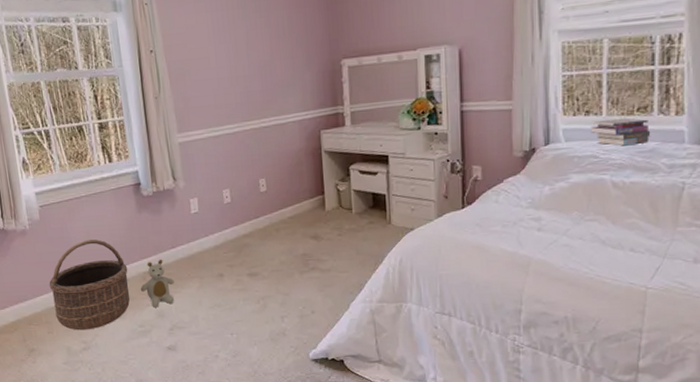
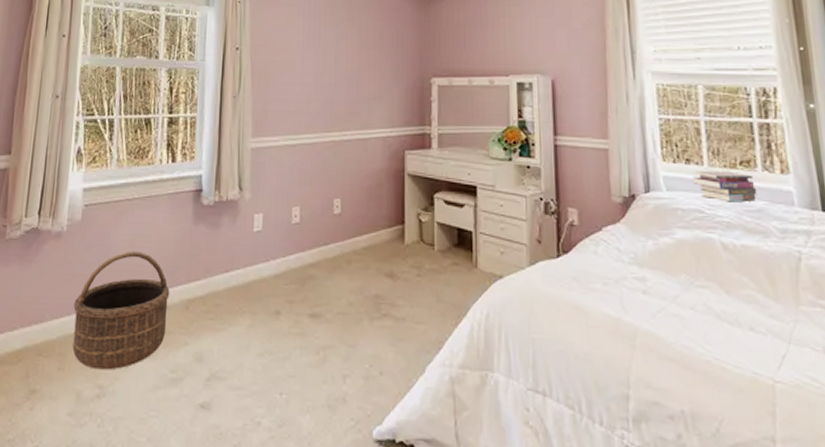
stuffed bear: present [140,259,174,308] -> none [180,284,222,348]

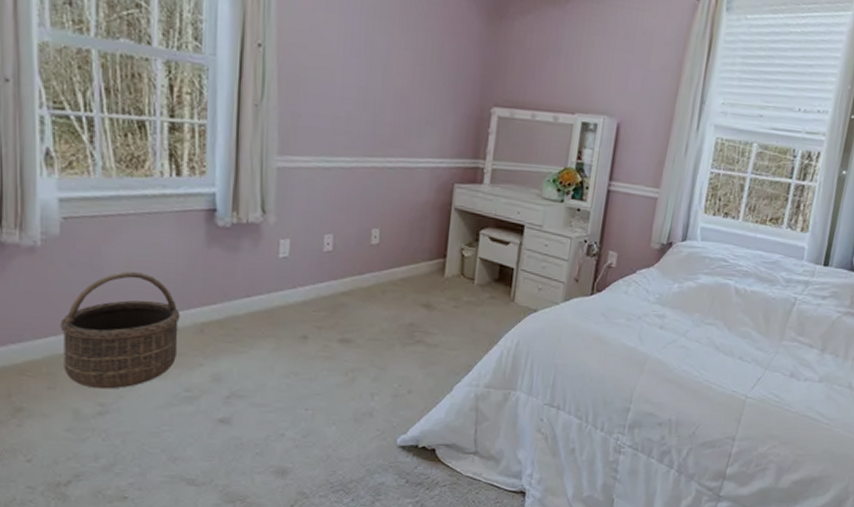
books: present [693,170,757,203] -> none [725,223,778,255]

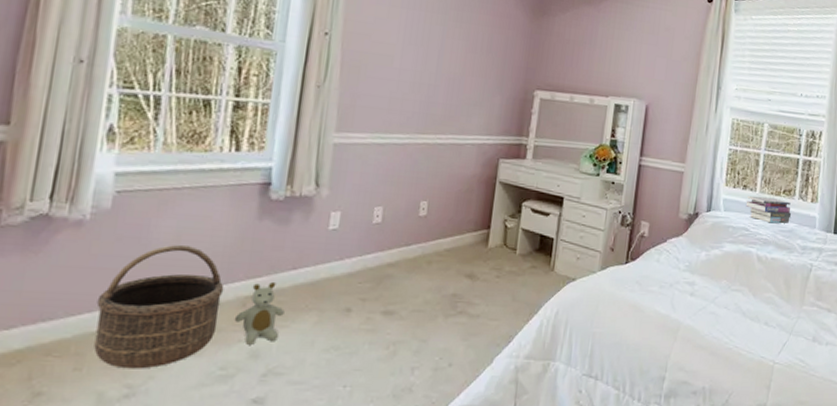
stuffed bear: none [193,308,242,369] -> present [234,281,285,345]
books: none [725,223,778,255] -> present [745,195,792,224]

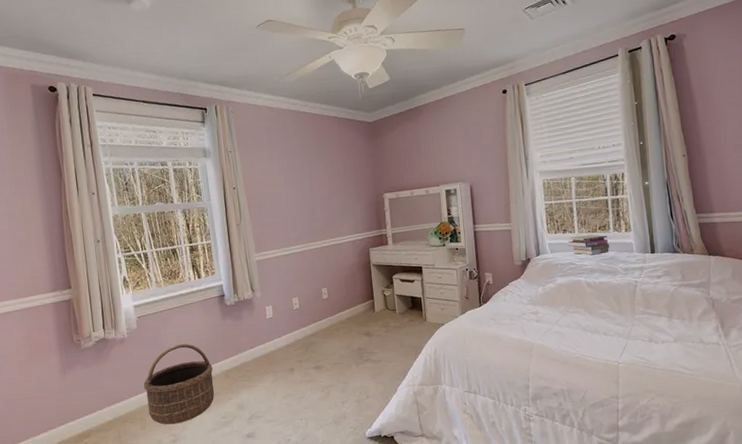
stuffed bear: present [234,281,285,345] -> none [223,358,253,401]

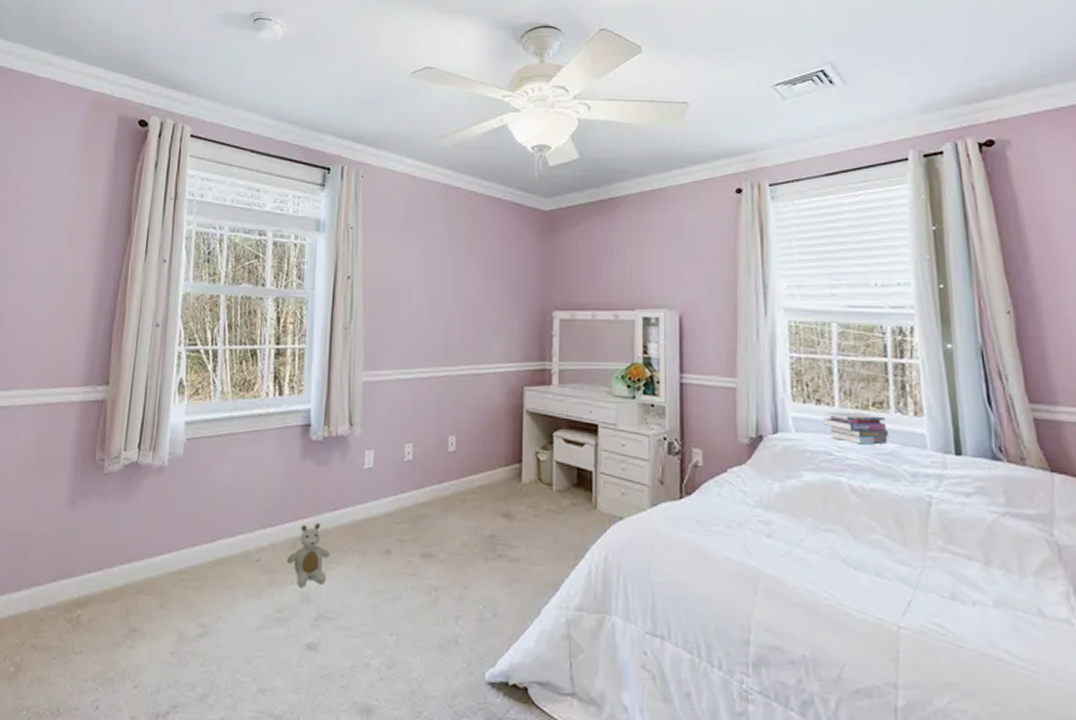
basket: present [143,344,215,425] -> none [174,488,277,609]
stuffed bear: none [223,358,253,401] -> present [286,522,330,587]

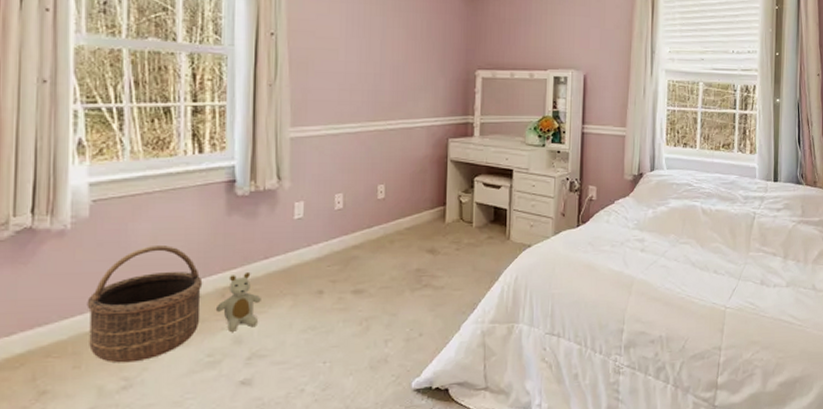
basket: none [174,488,277,609] -> present [87,246,203,363]
books: present [823,411,889,445] -> none [687,152,732,177]

